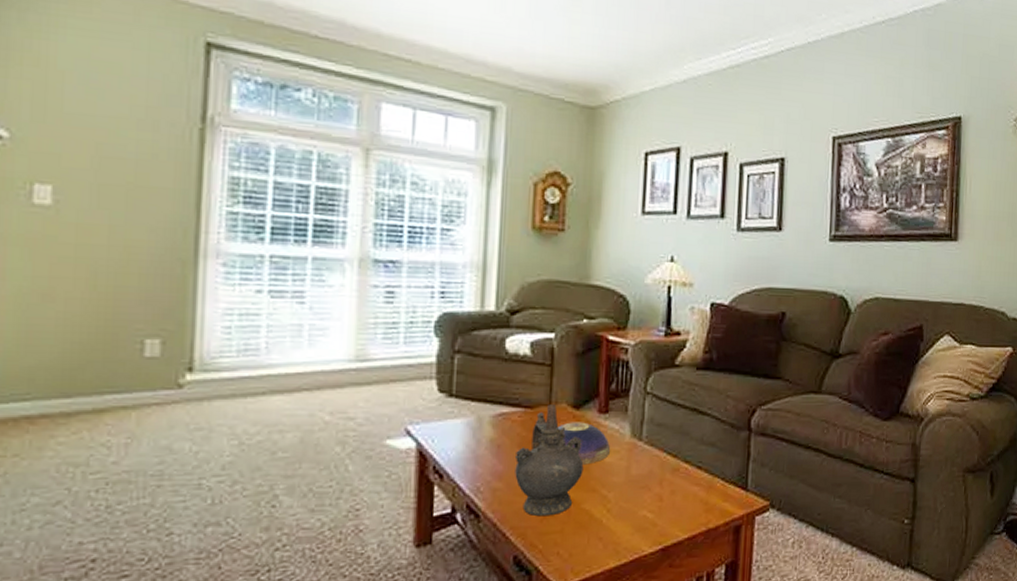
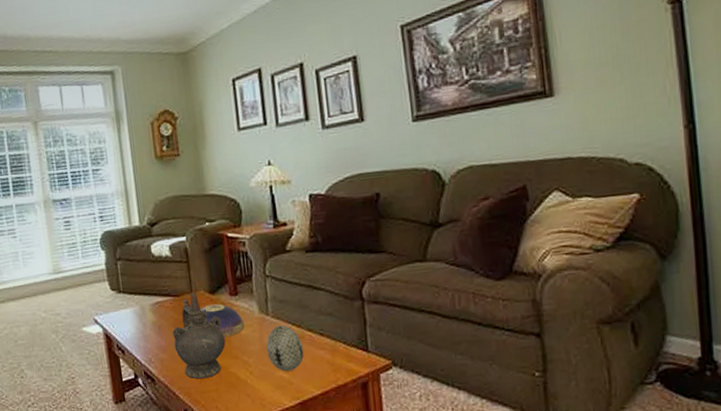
decorative egg: none [632,454,676,510] -> present [266,325,304,371]

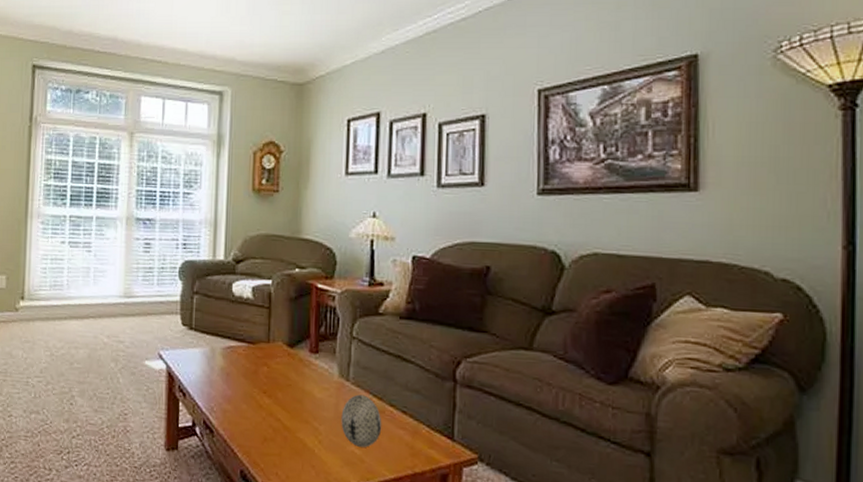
ceremonial vessel: present [173,292,226,379] -> none [241,342,298,440]
decorative bowl: present [200,304,244,338] -> none [275,358,320,398]

